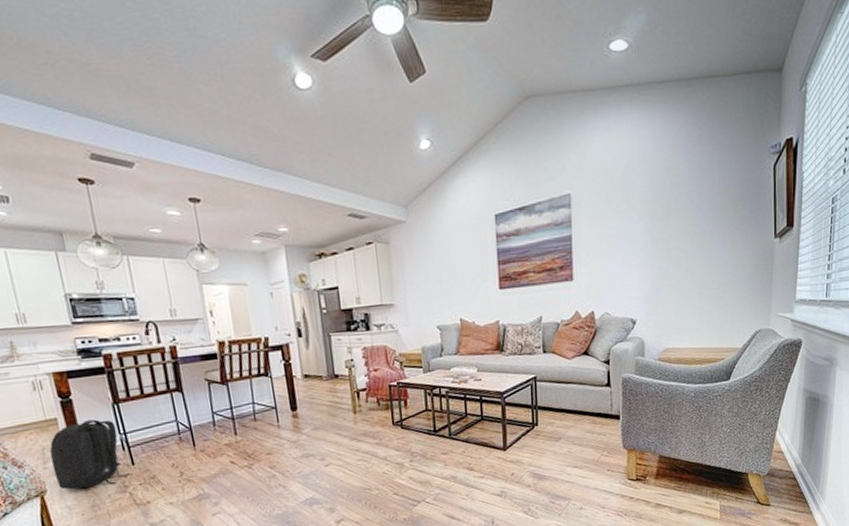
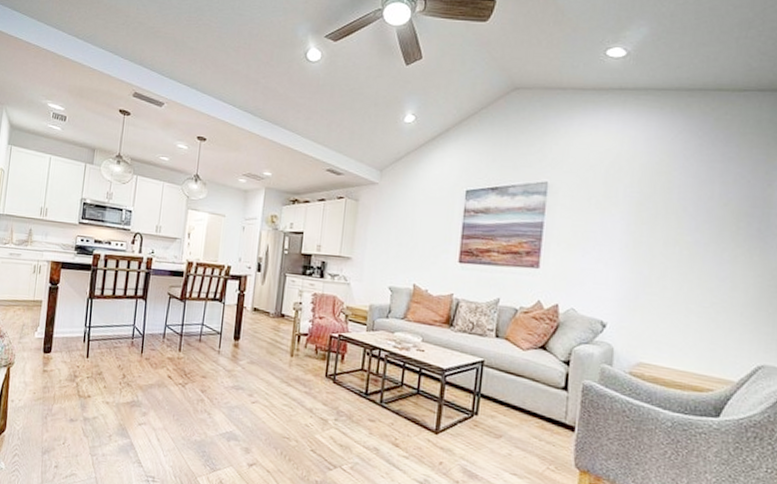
backpack: present [49,419,132,490] -> none [24,308,85,371]

